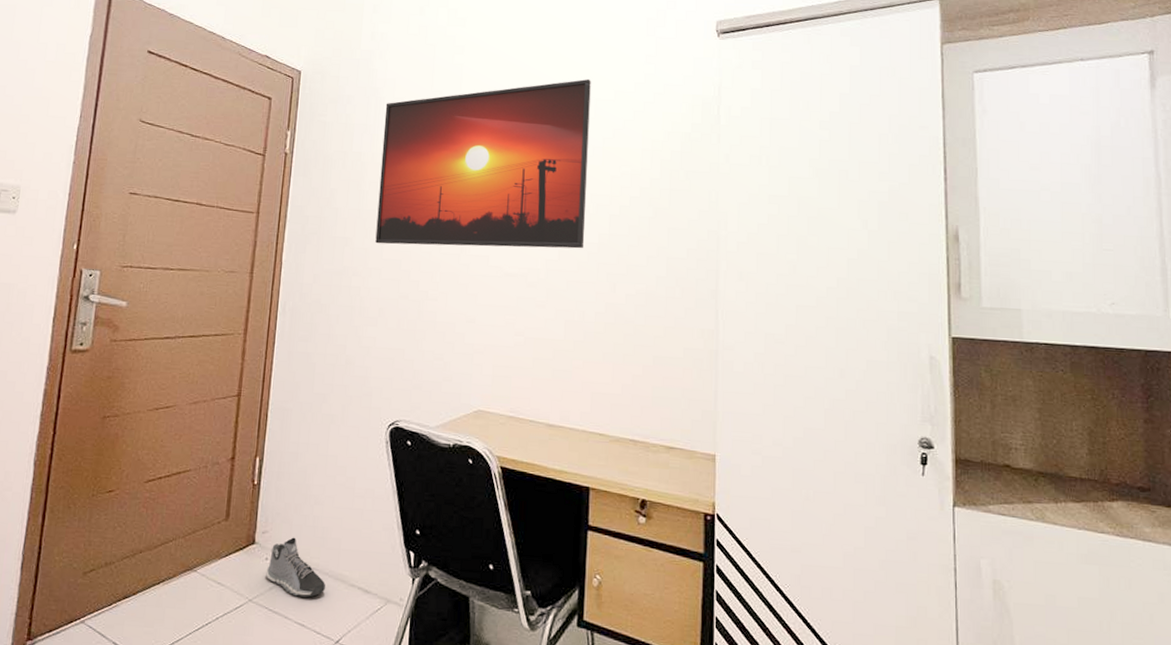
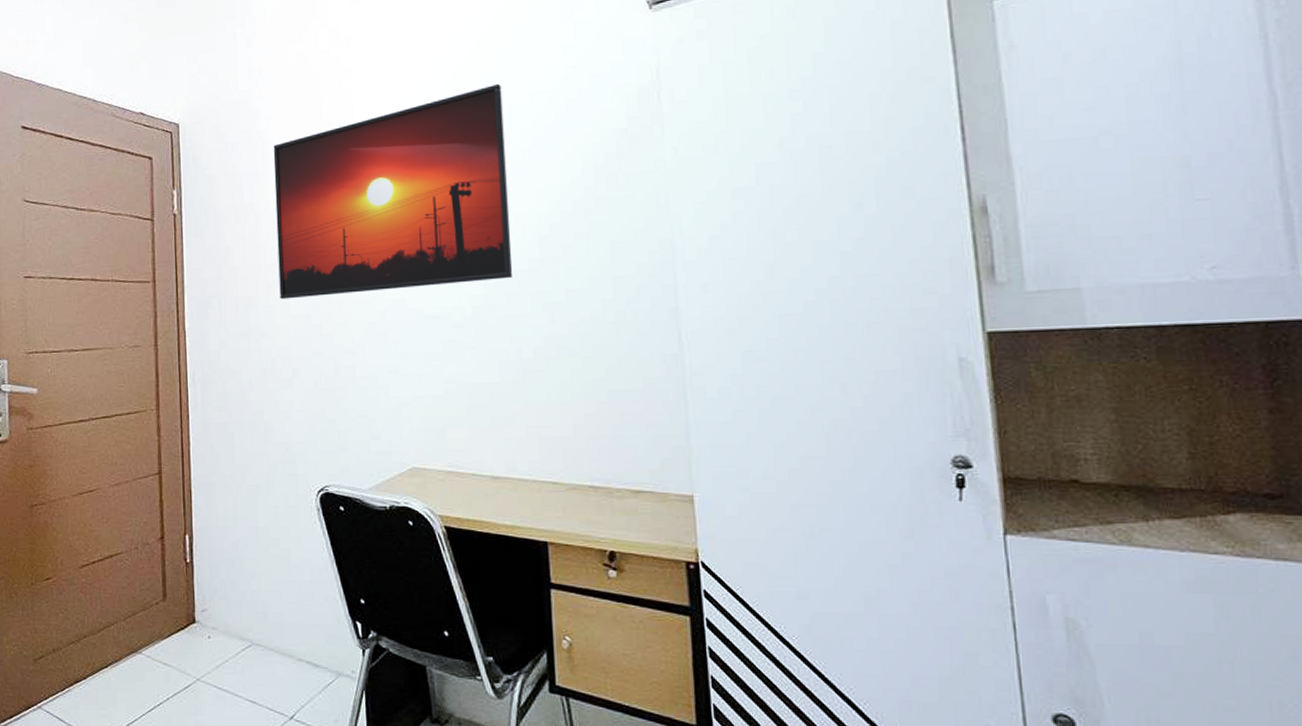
sneaker: present [266,537,326,598] -> none [210,614,273,674]

